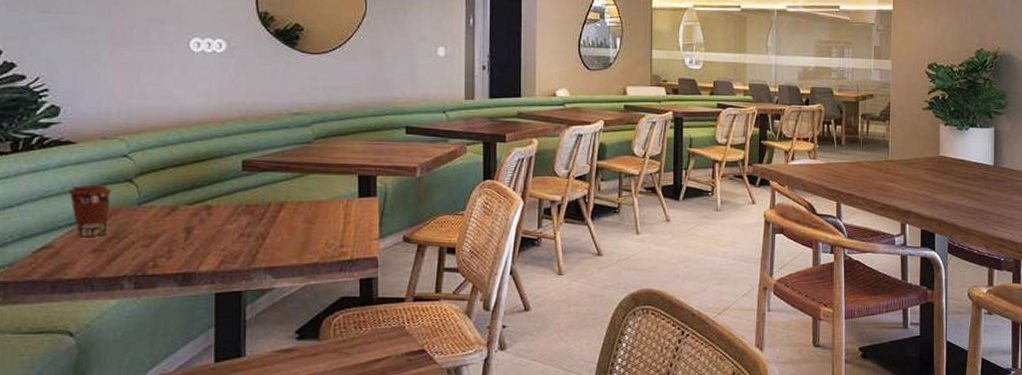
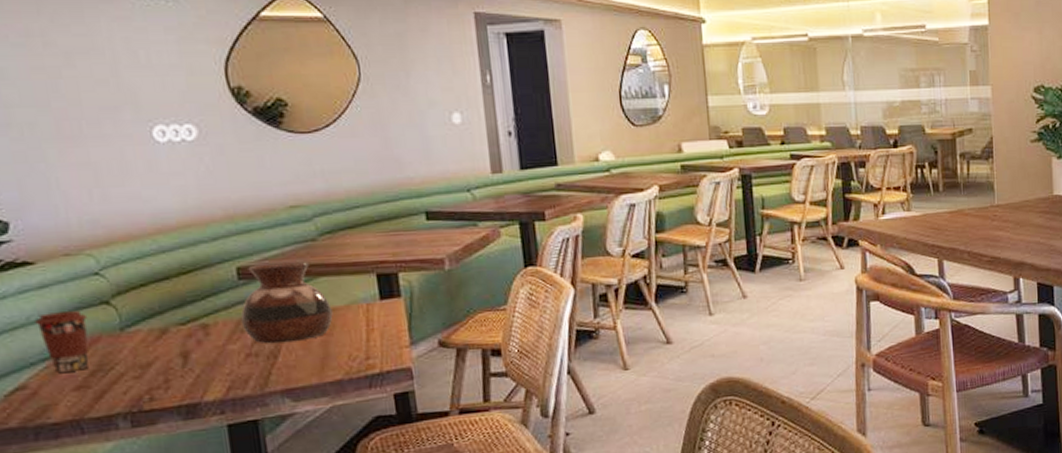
vase: none [239,159,317,227] -> present [240,262,334,344]

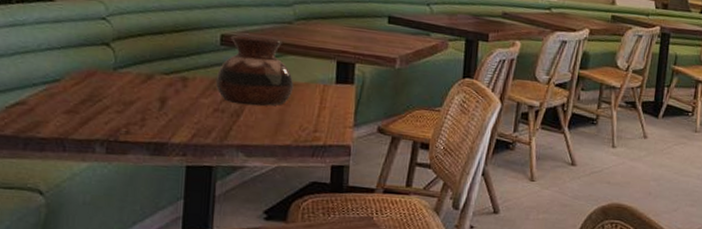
coffee cup: present [35,311,90,373] -> none [44,44,89,98]

